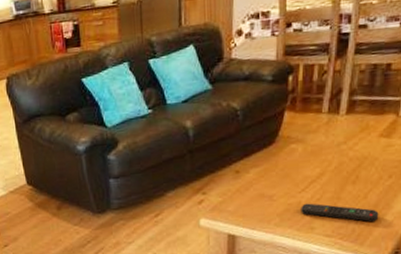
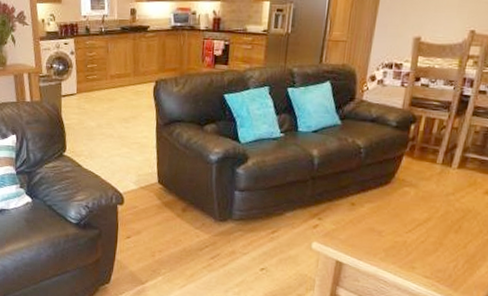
remote control: present [301,203,379,222] -> none [405,243,475,271]

